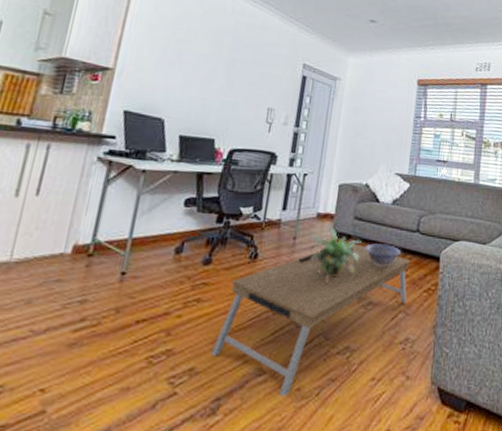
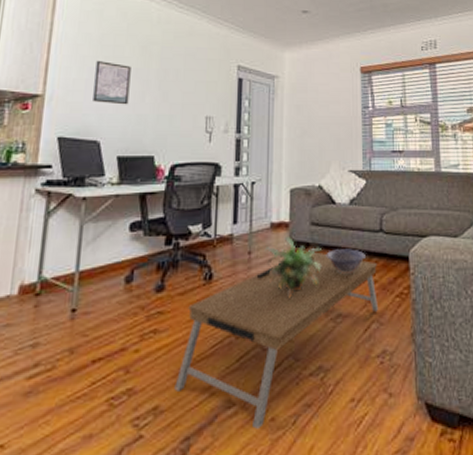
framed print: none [161,43,202,88] -> present [93,61,131,105]

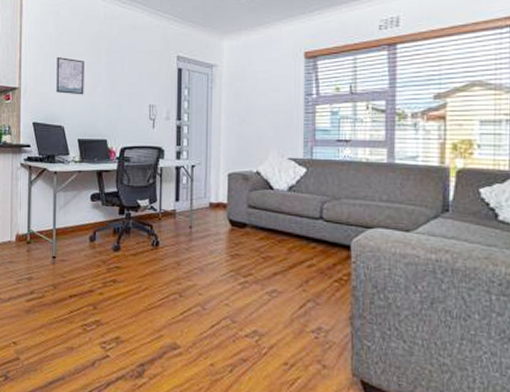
coffee table: present [174,250,378,429] -> none [131,230,315,370]
potted plant: present [264,235,323,300] -> none [204,215,260,271]
decorative bowl: present [326,249,366,274] -> none [262,231,303,255]

